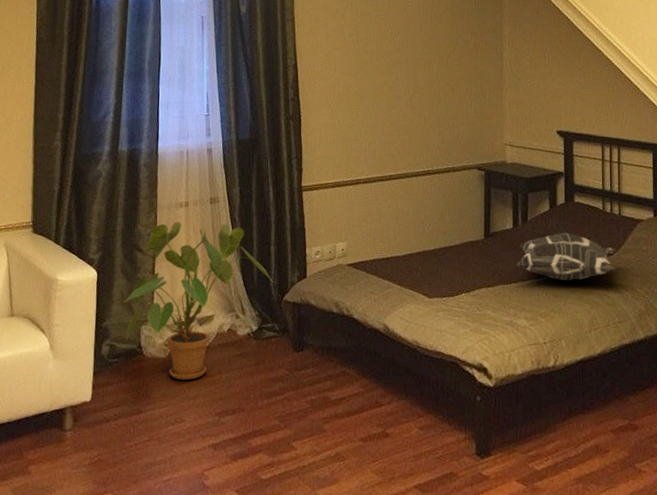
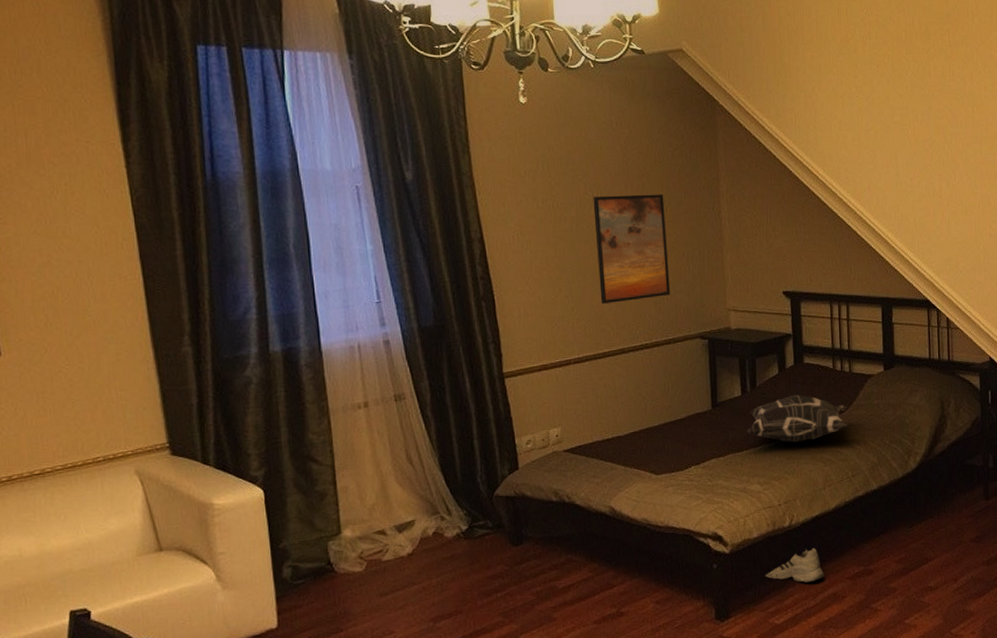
house plant: present [123,221,274,381] -> none [301,421,481,592]
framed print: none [391,33,453,130] -> present [593,194,671,304]
shoe: none [526,392,587,430] -> present [764,547,825,583]

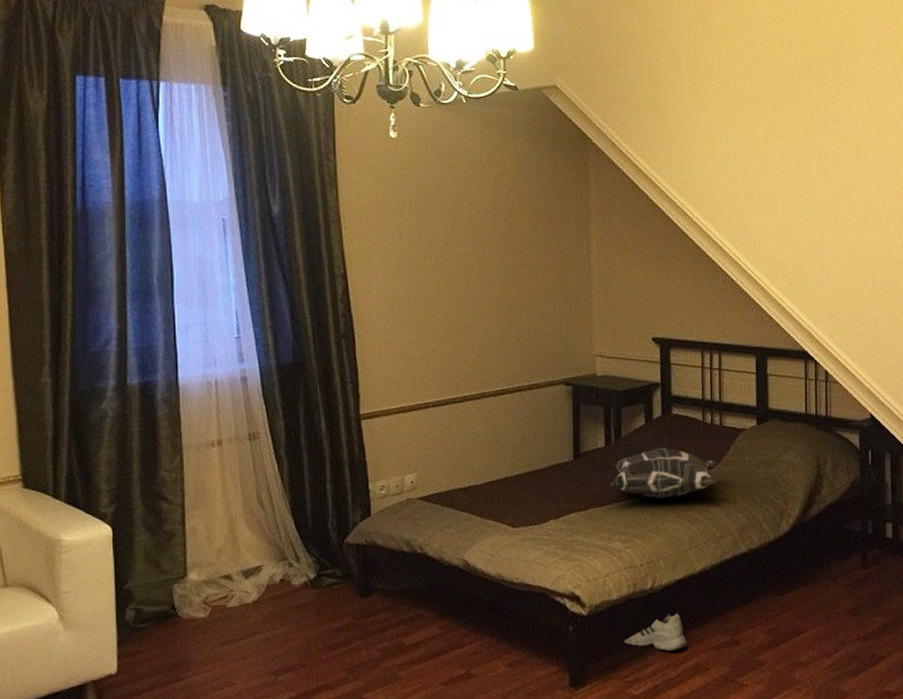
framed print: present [593,194,671,304] -> none [459,233,535,345]

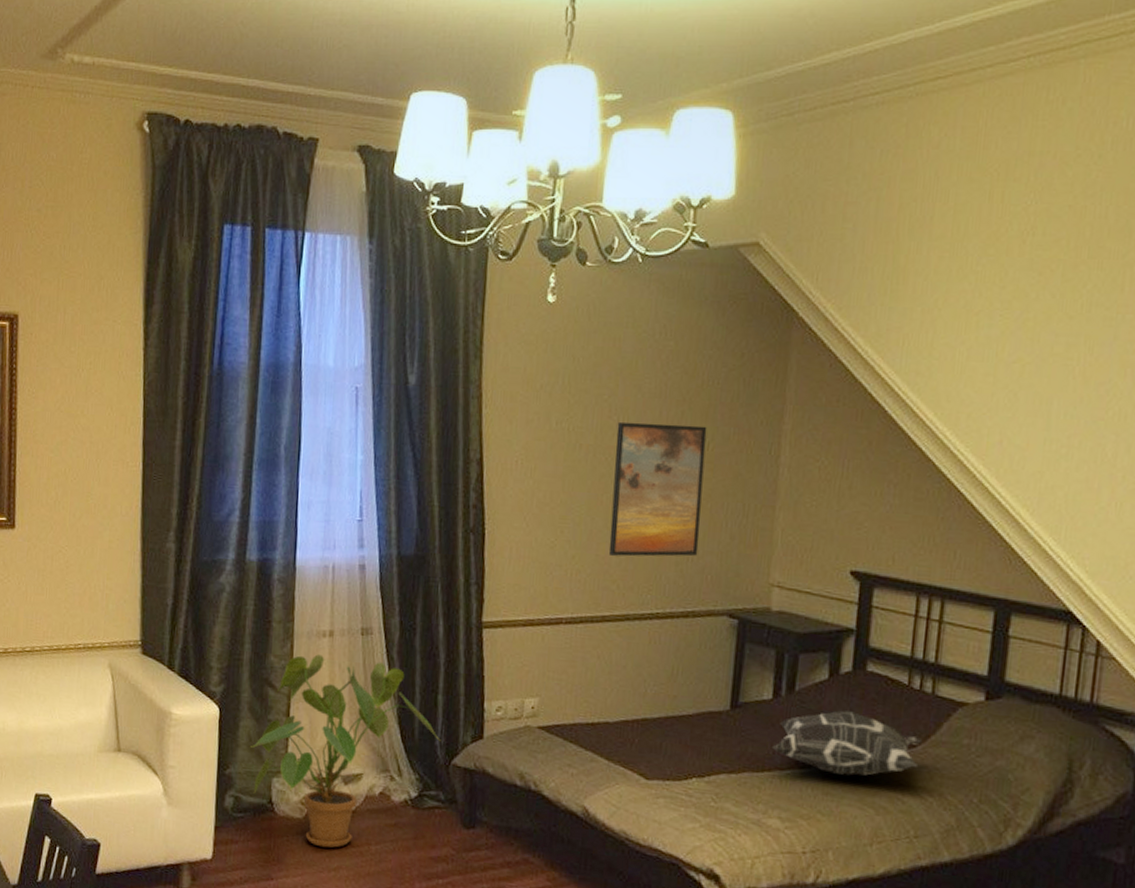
house plant: none [148,462,332,640] -> present [251,654,440,848]
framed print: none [459,233,535,345] -> present [608,421,707,557]

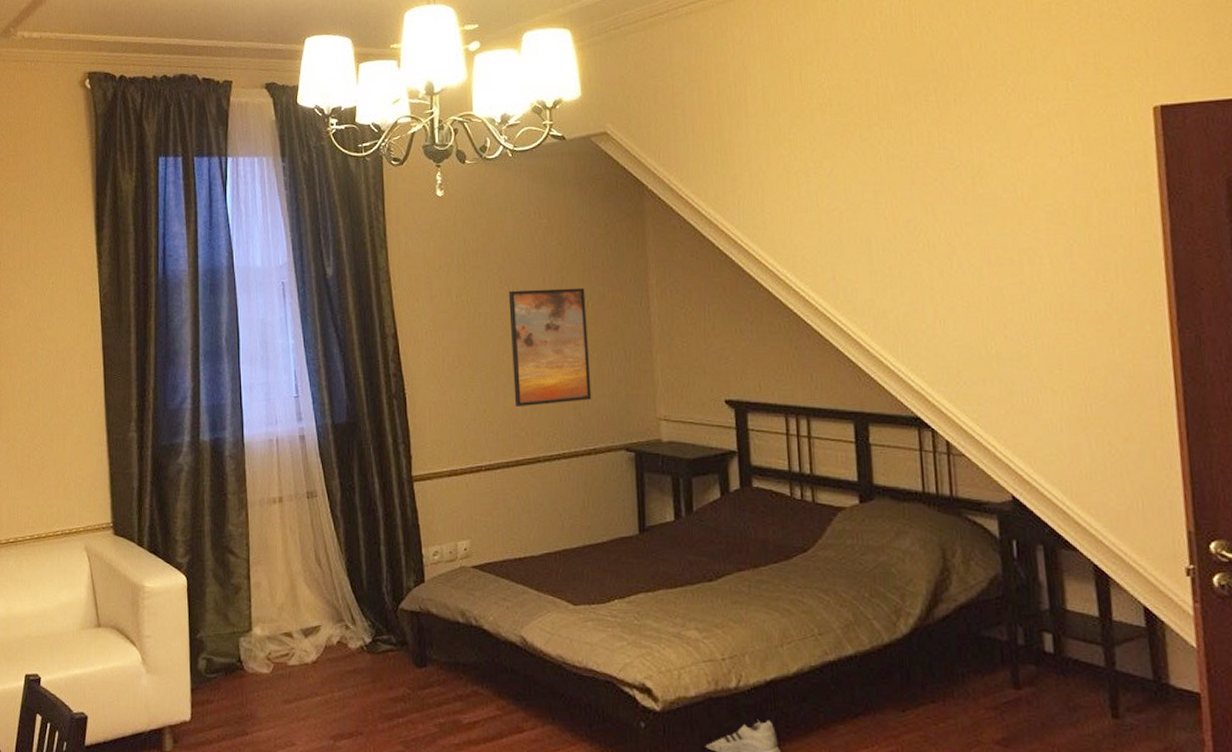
house plant: present [251,654,440,848] -> none [218,520,387,699]
decorative pillow: present [771,710,923,777] -> none [680,525,812,585]

